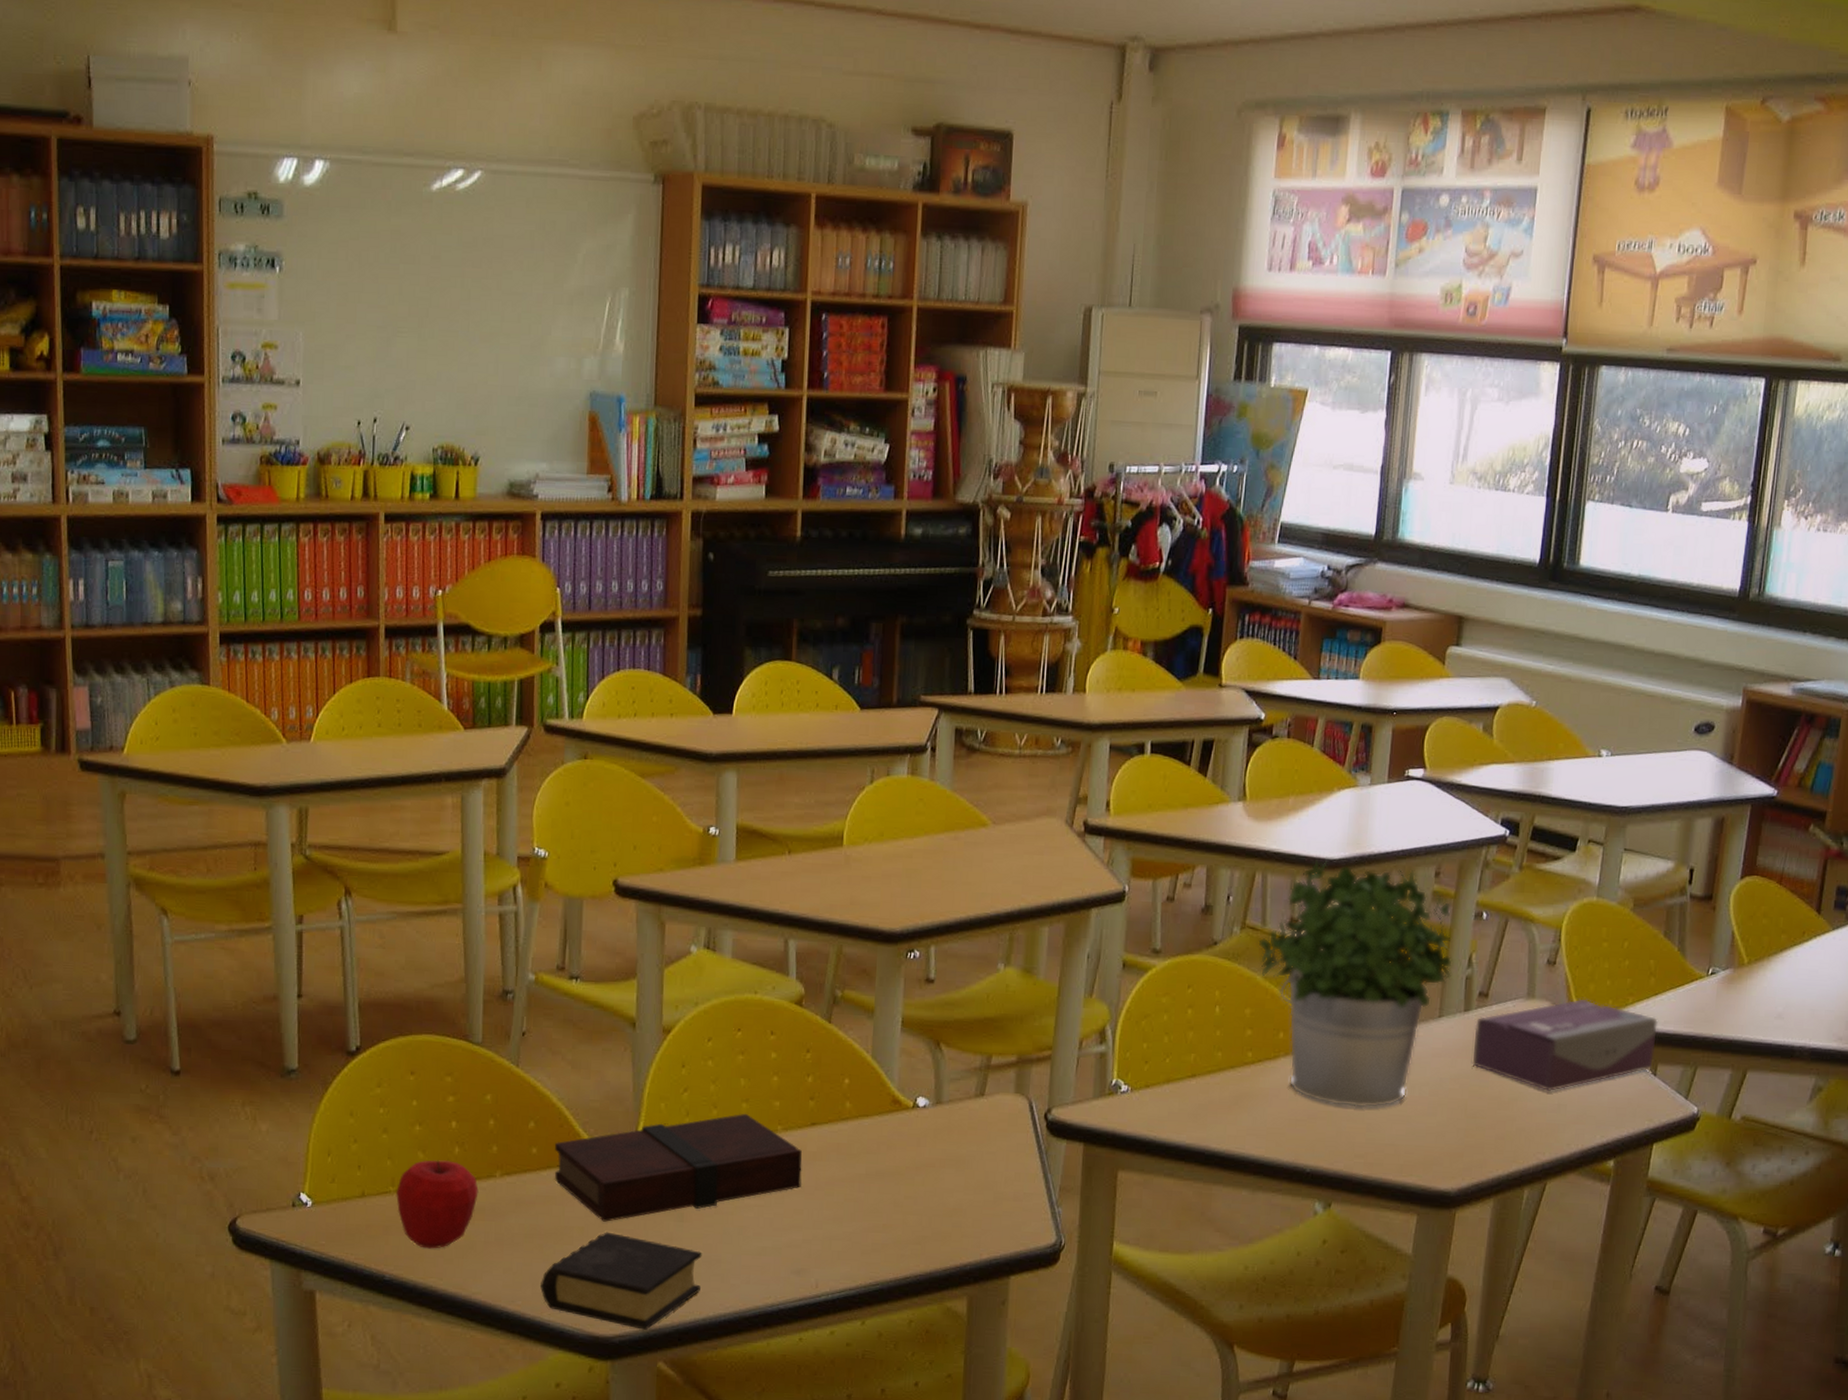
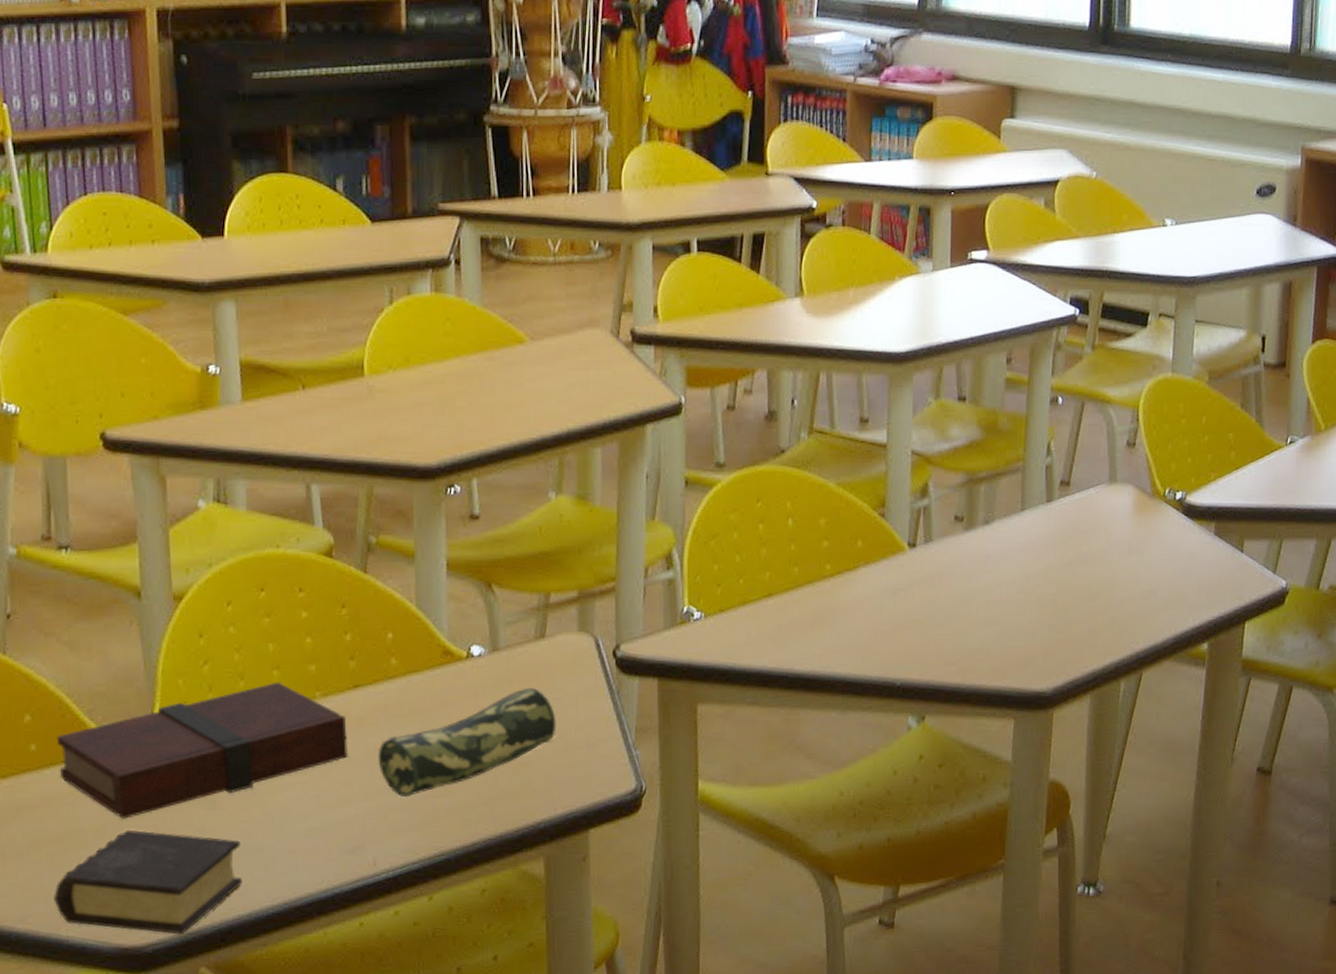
pencil case: none [827,1140,989,1229] -> present [378,687,557,798]
potted plant: present [1258,860,1453,1108] -> none [828,354,1031,613]
tissue box: present [1473,998,1658,1092] -> none [1059,479,1241,579]

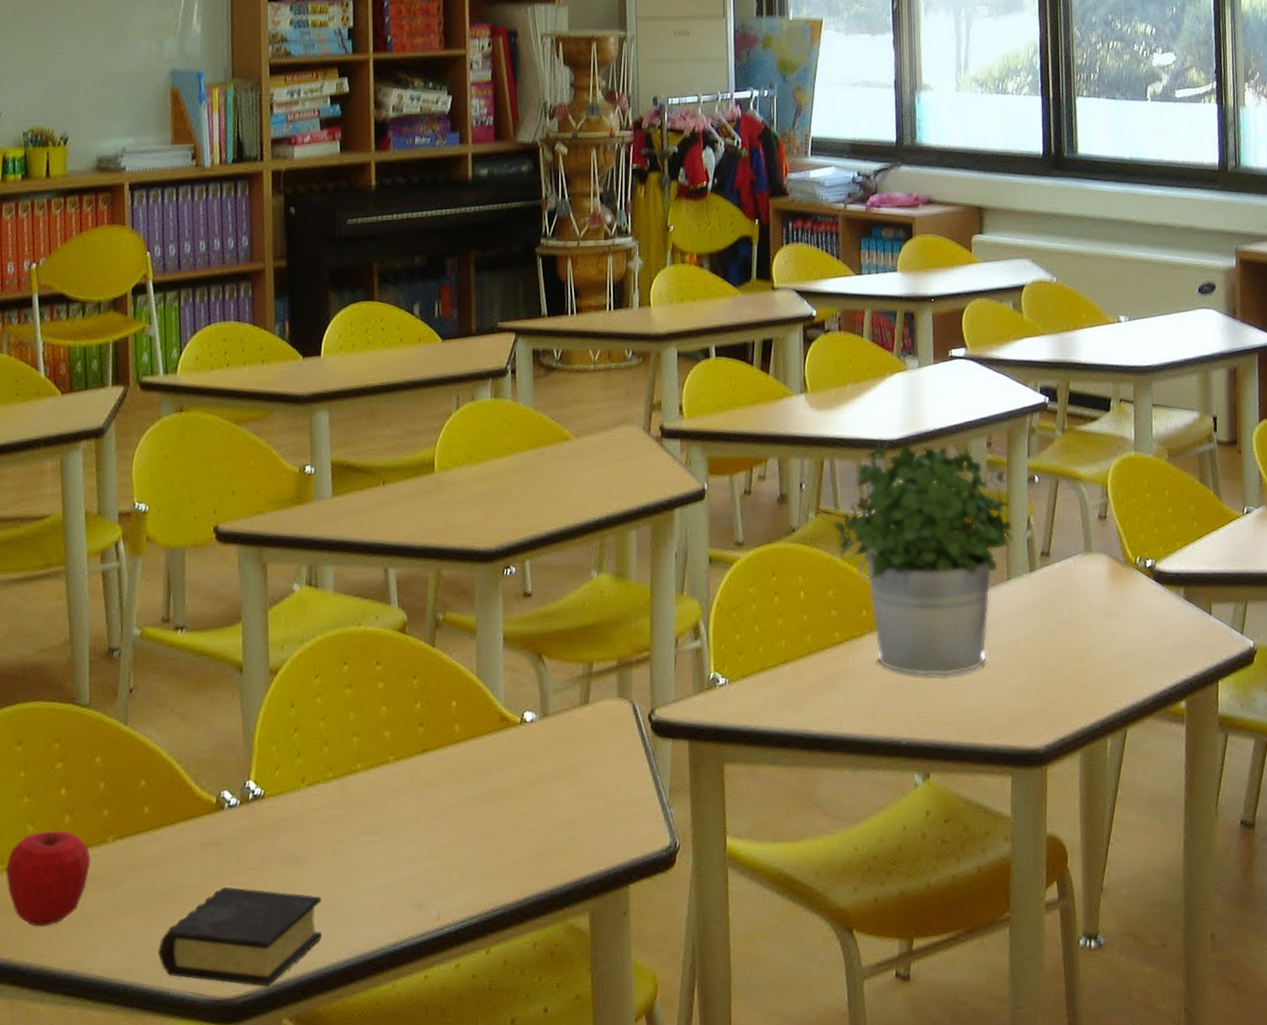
book: present [56,681,348,819] -> none [166,747,416,877]
pencil case: present [378,687,557,798] -> none [442,750,599,855]
potted plant: none [828,354,1031,613] -> present [833,442,1014,677]

